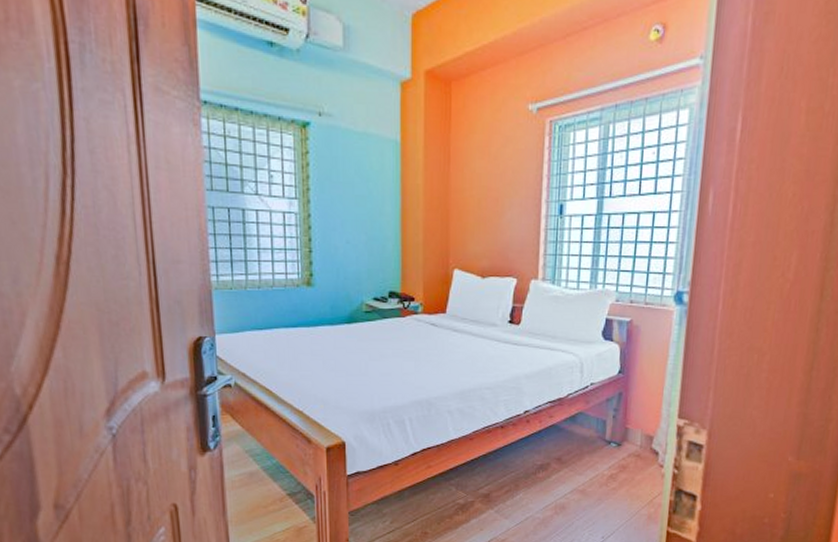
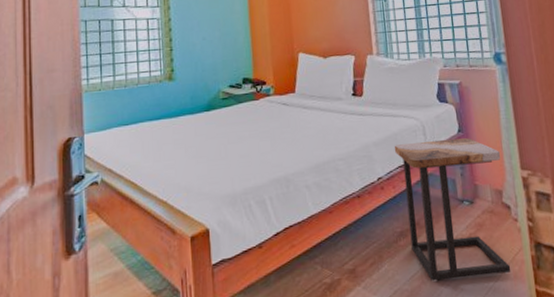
side table: none [546,378,660,514] -> present [394,138,511,283]

